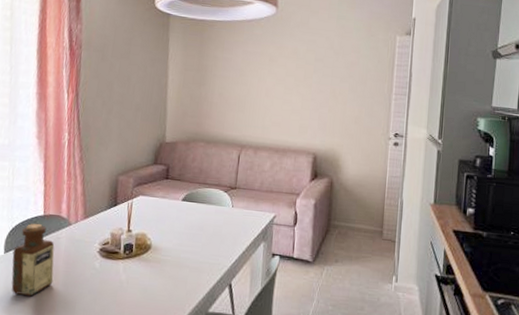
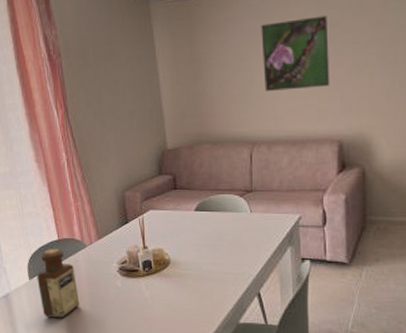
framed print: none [257,50,314,108] -> present [261,16,330,91]

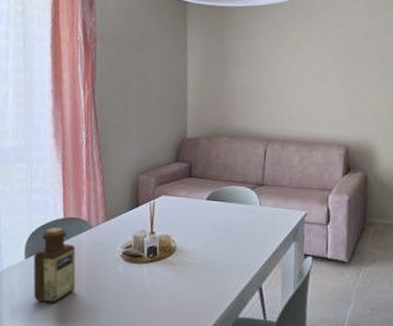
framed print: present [261,16,330,91] -> none [283,35,342,97]

